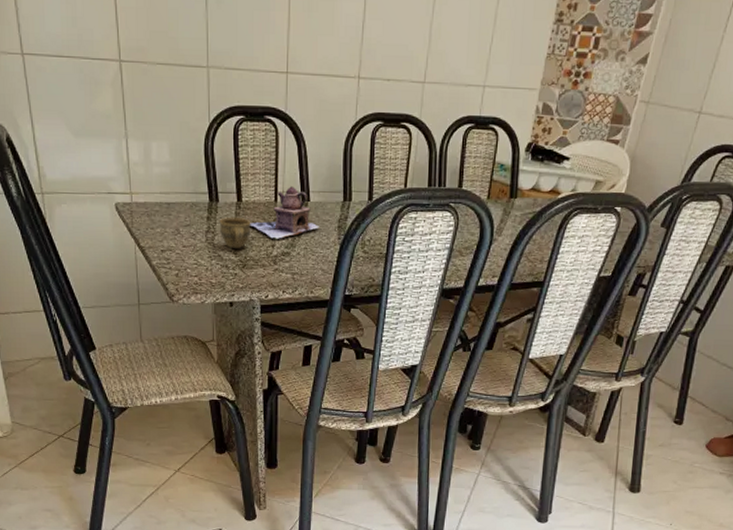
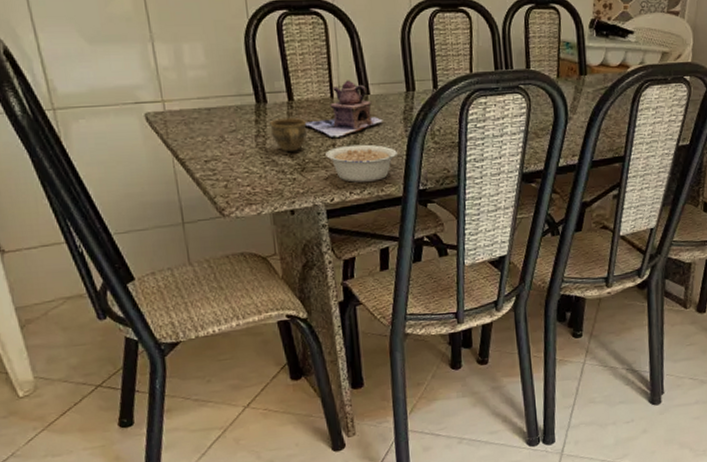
legume: none [265,247,335,283] -> present [325,144,404,182]

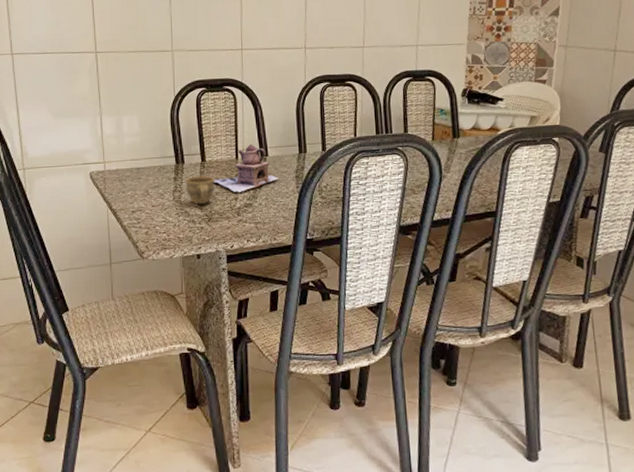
legume: present [325,144,404,182] -> none [229,198,295,232]

